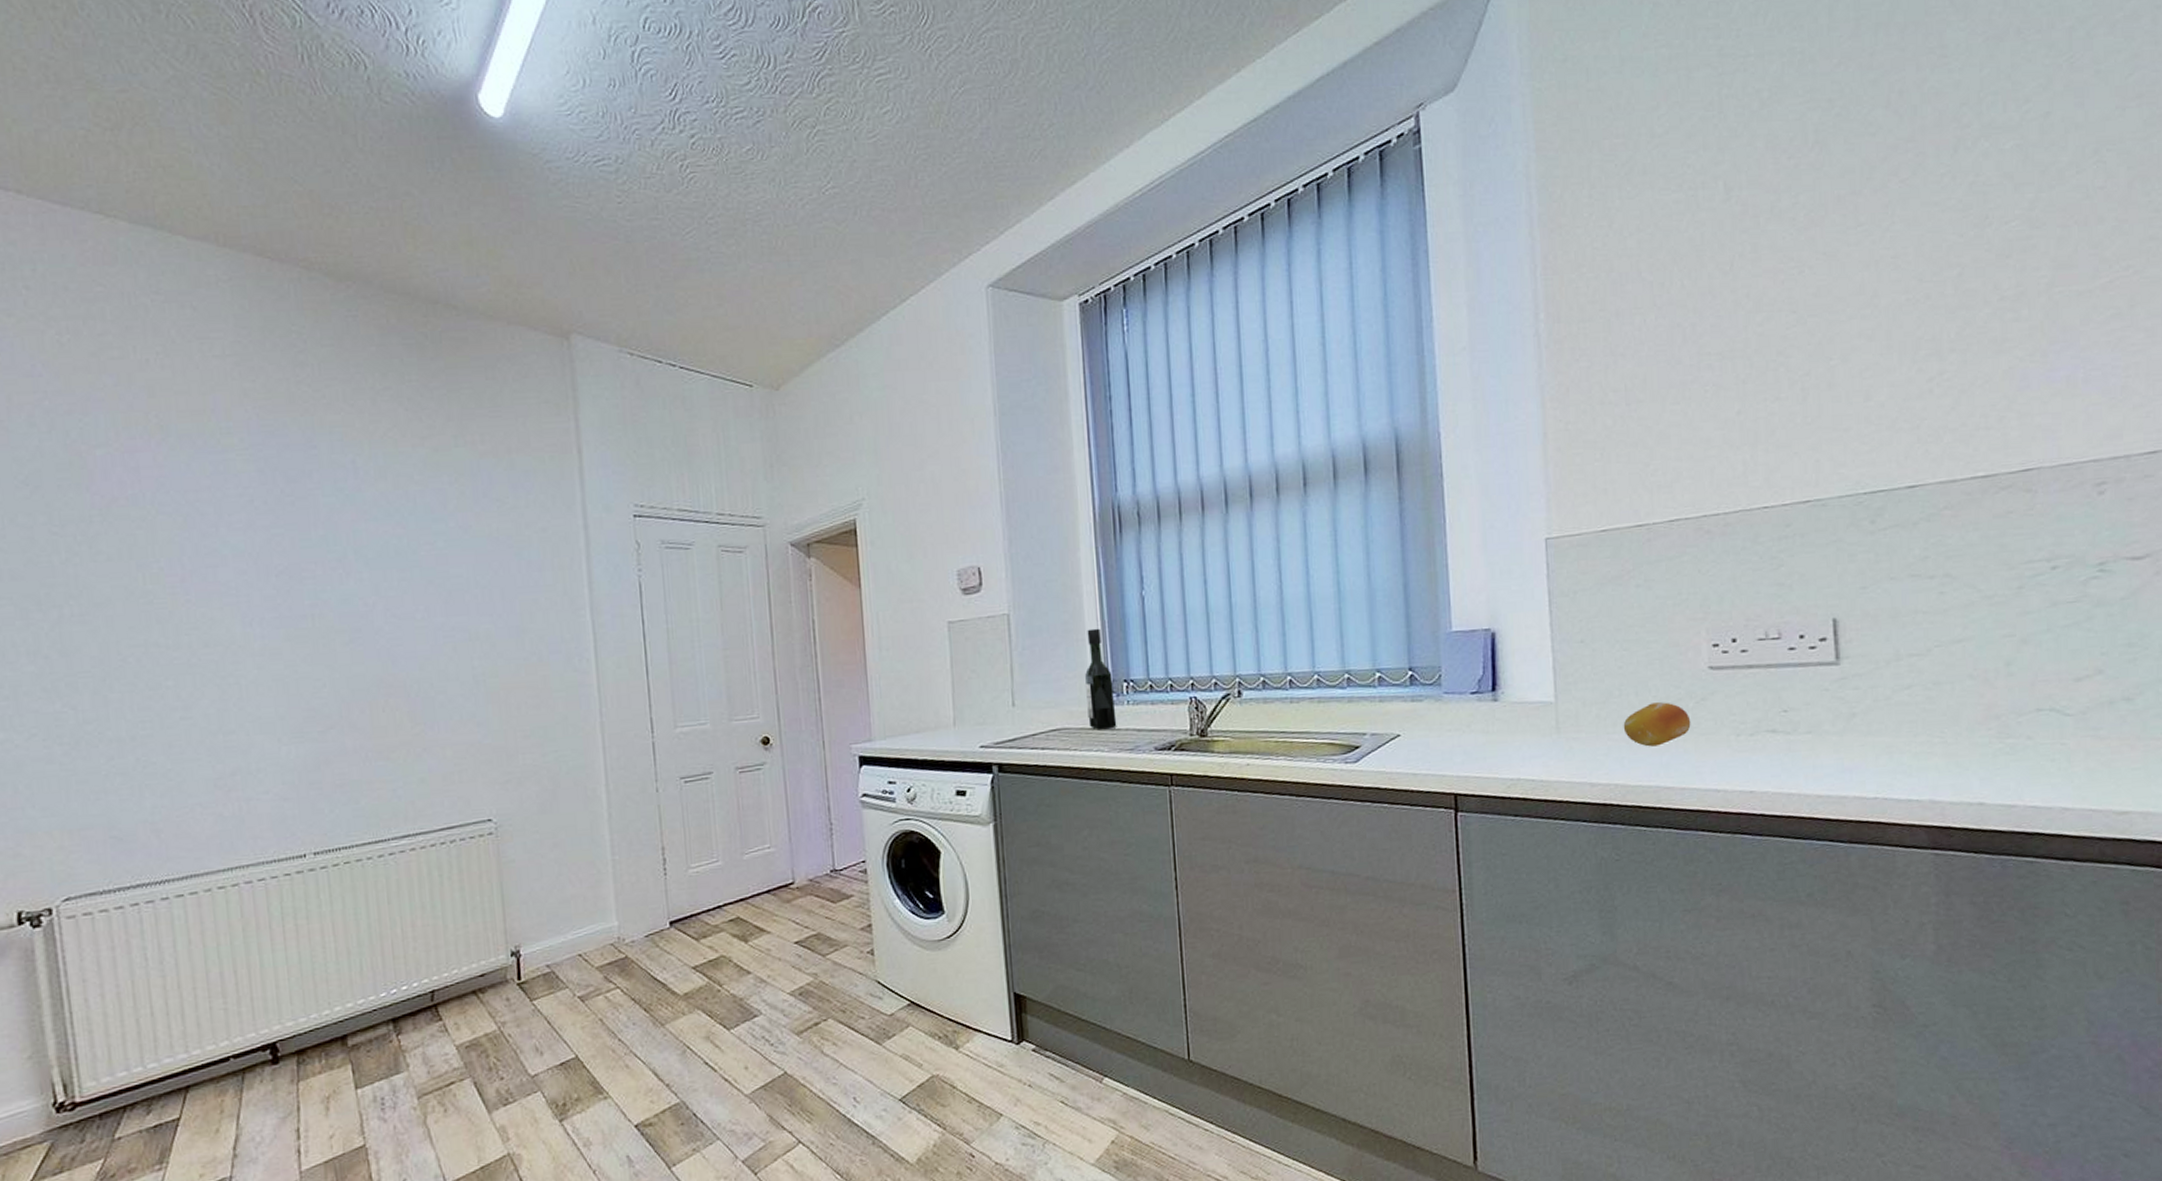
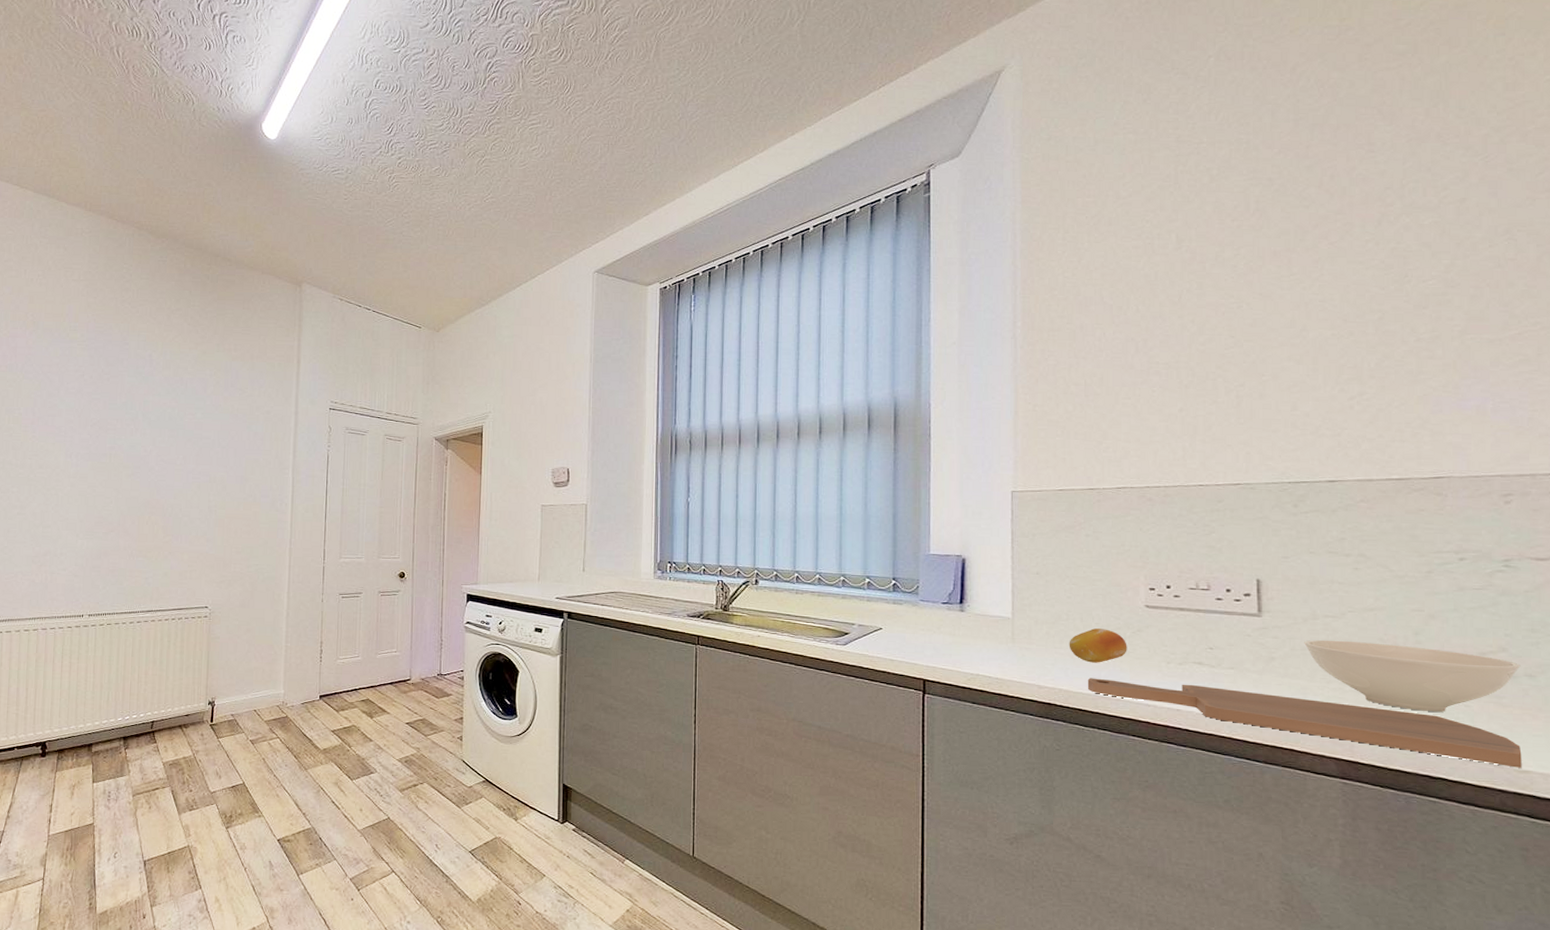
bottle: present [1084,628,1117,729] -> none [638,521,660,596]
cutting board: none [1647,758,2121,810] -> present [1087,678,1522,768]
bowl: none [1887,680,2118,757] -> present [1304,639,1521,712]

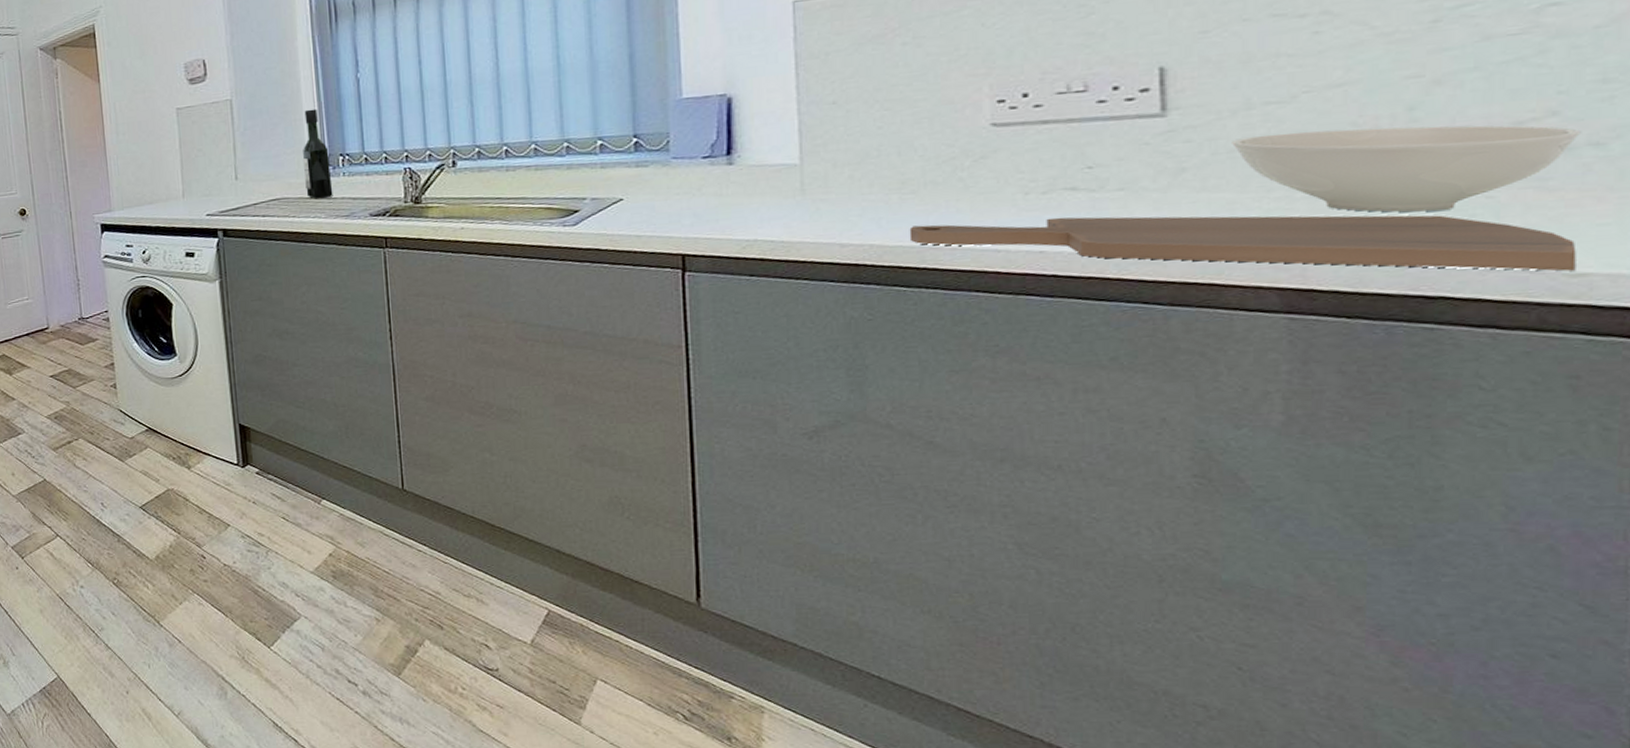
bottle: none [638,521,660,596] -> present [302,108,333,198]
fruit: present [1069,628,1127,663] -> none [881,161,966,207]

